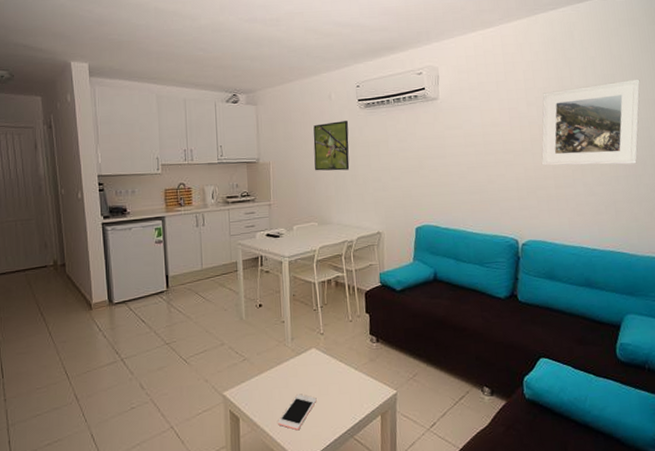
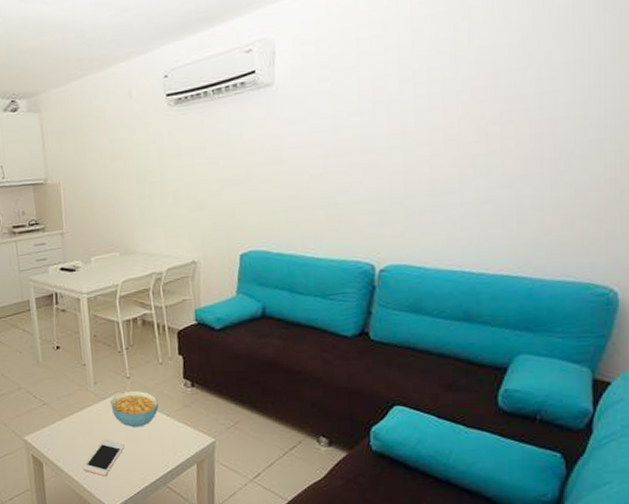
cereal bowl: none [305,345,348,382] -> present [110,390,159,428]
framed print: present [313,121,350,171] -> none [110,123,157,190]
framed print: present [541,78,640,166] -> none [414,28,580,167]

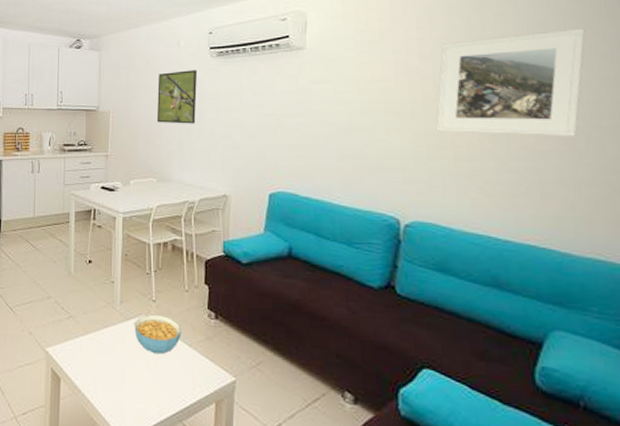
cell phone: present [83,440,125,477] -> none [100,363,144,403]
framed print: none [110,123,157,190] -> present [157,70,198,124]
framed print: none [414,28,580,167] -> present [436,28,586,136]

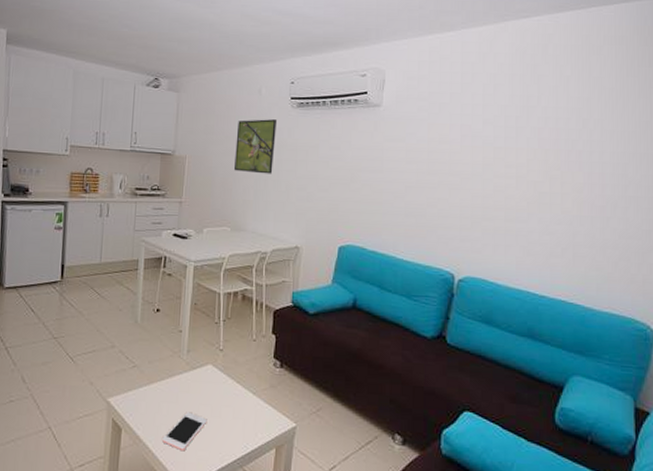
cell phone: none [100,363,144,403] -> present [162,412,207,452]
cereal bowl: present [134,314,181,355] -> none [200,363,247,403]
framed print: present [436,28,586,136] -> none [492,106,621,204]

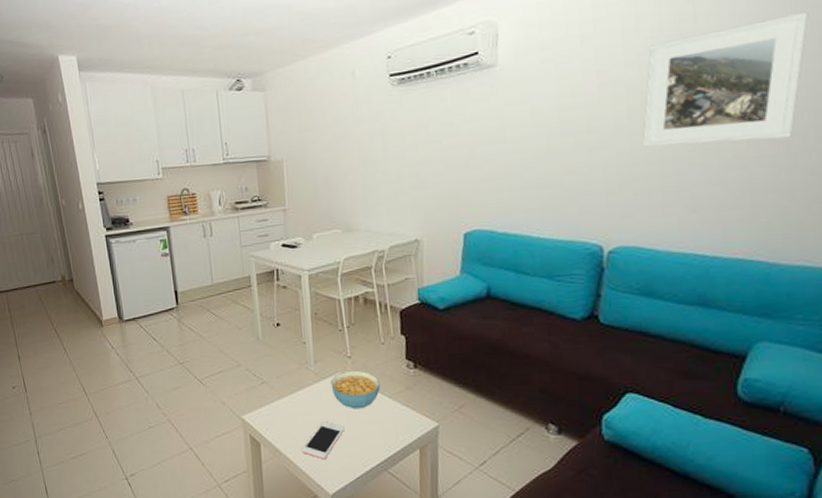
cereal bowl: none [200,363,247,403] -> present [330,370,380,409]
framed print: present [234,119,278,174] -> none [334,103,380,168]
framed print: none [492,106,621,204] -> present [642,11,809,148]

